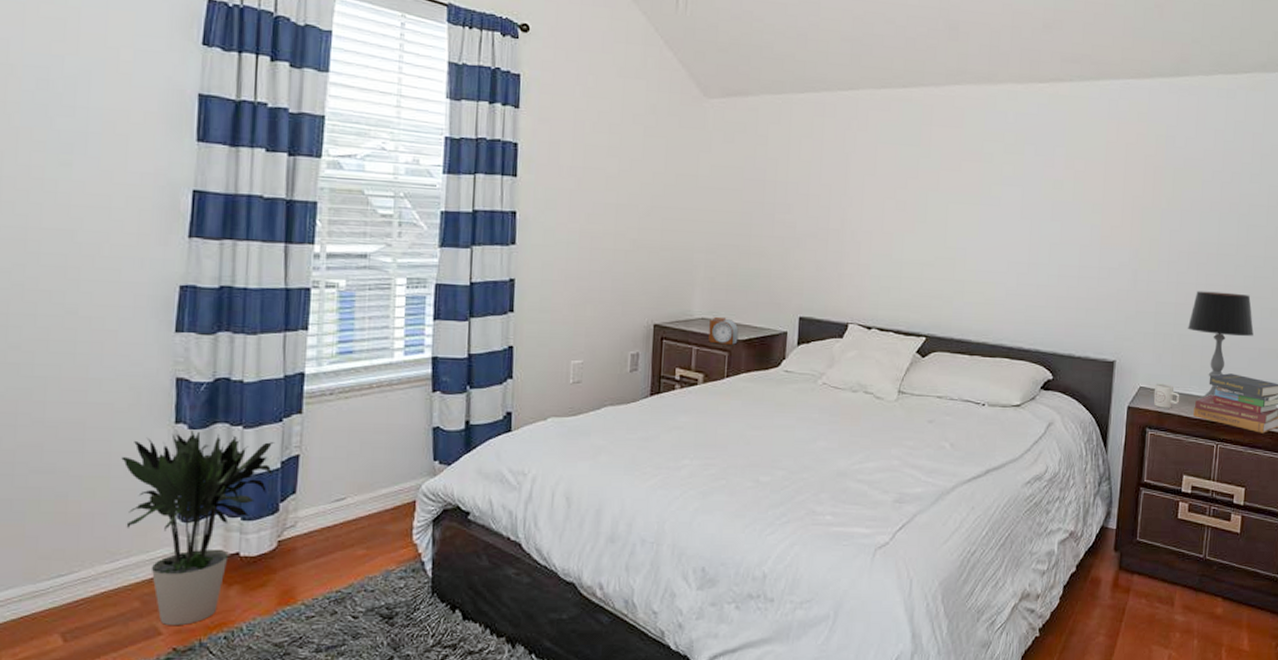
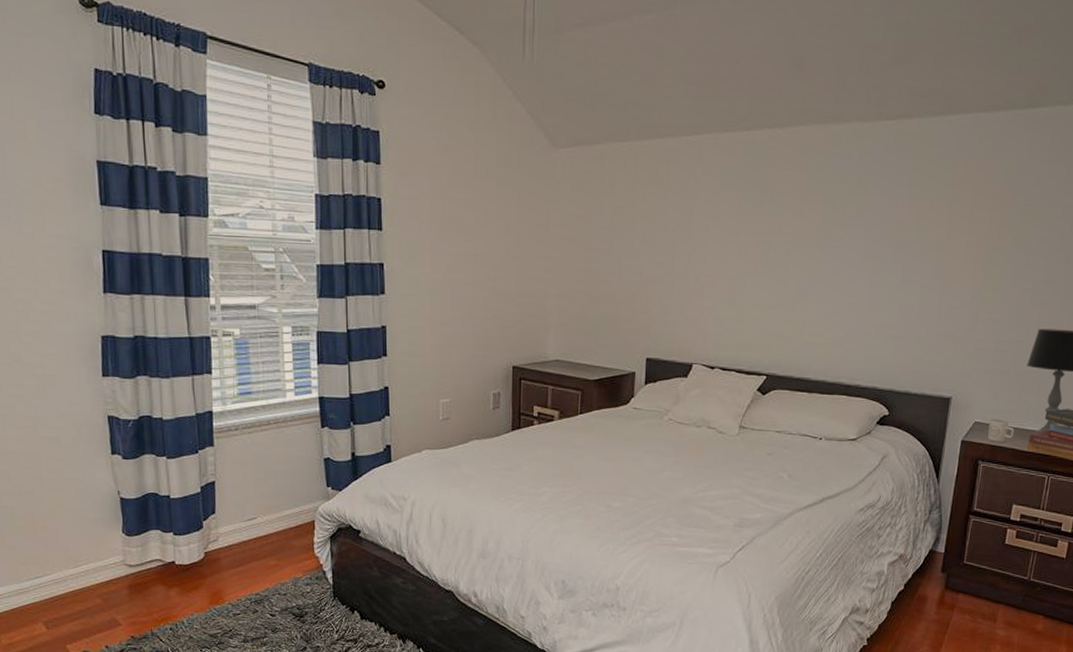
potted plant: present [121,429,276,626] -> none [72,459,194,619]
alarm clock: present [708,316,739,345] -> none [563,358,590,384]

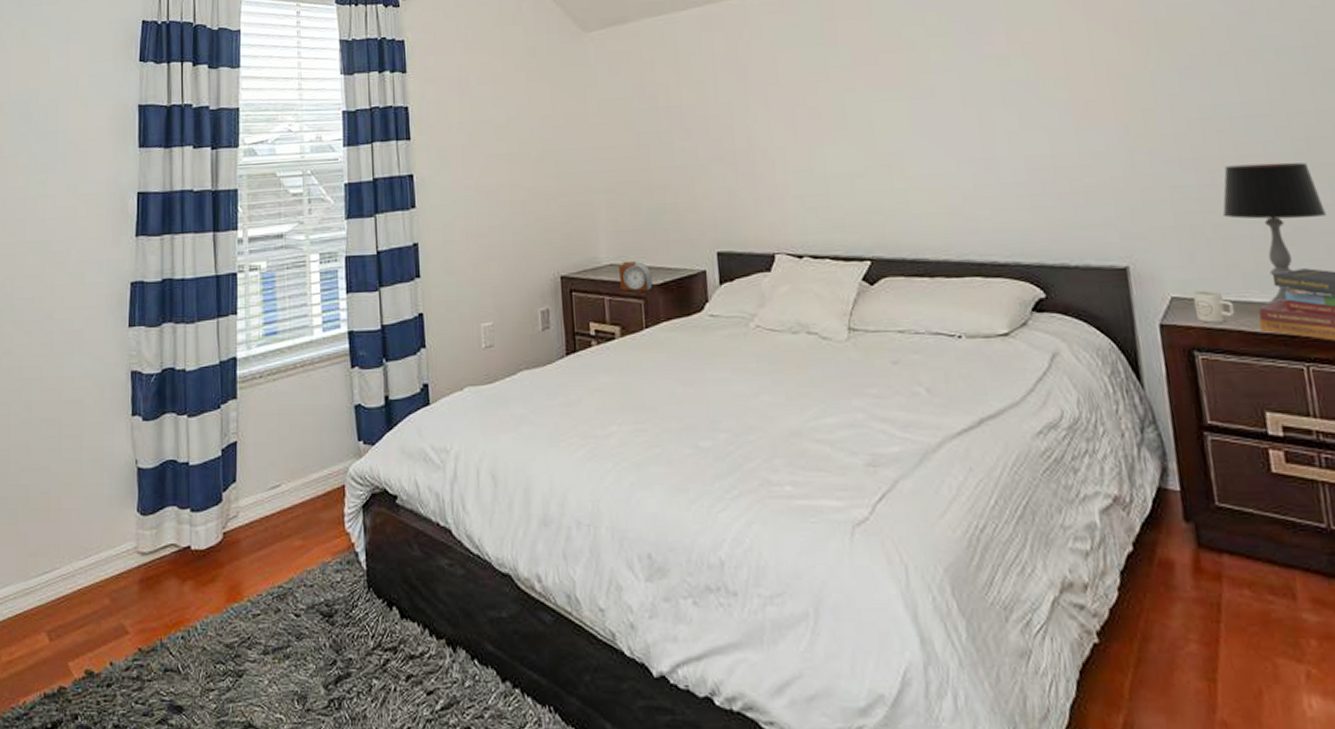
alarm clock: none [563,358,590,384] -> present [619,260,653,292]

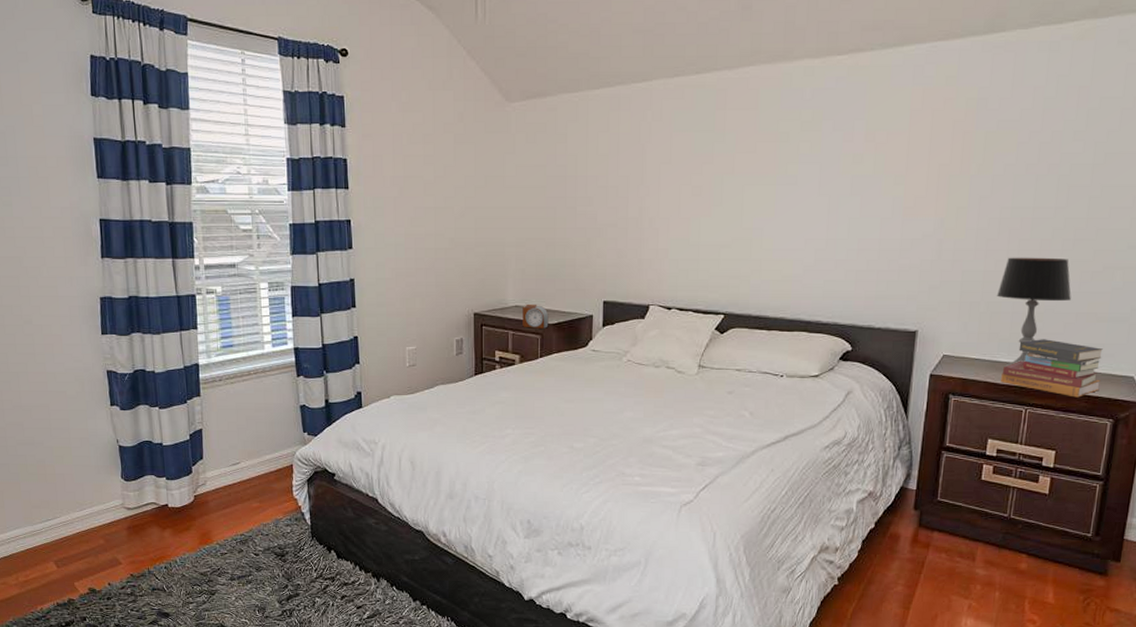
mug: present [1192,290,1236,323] -> none [957,351,987,375]

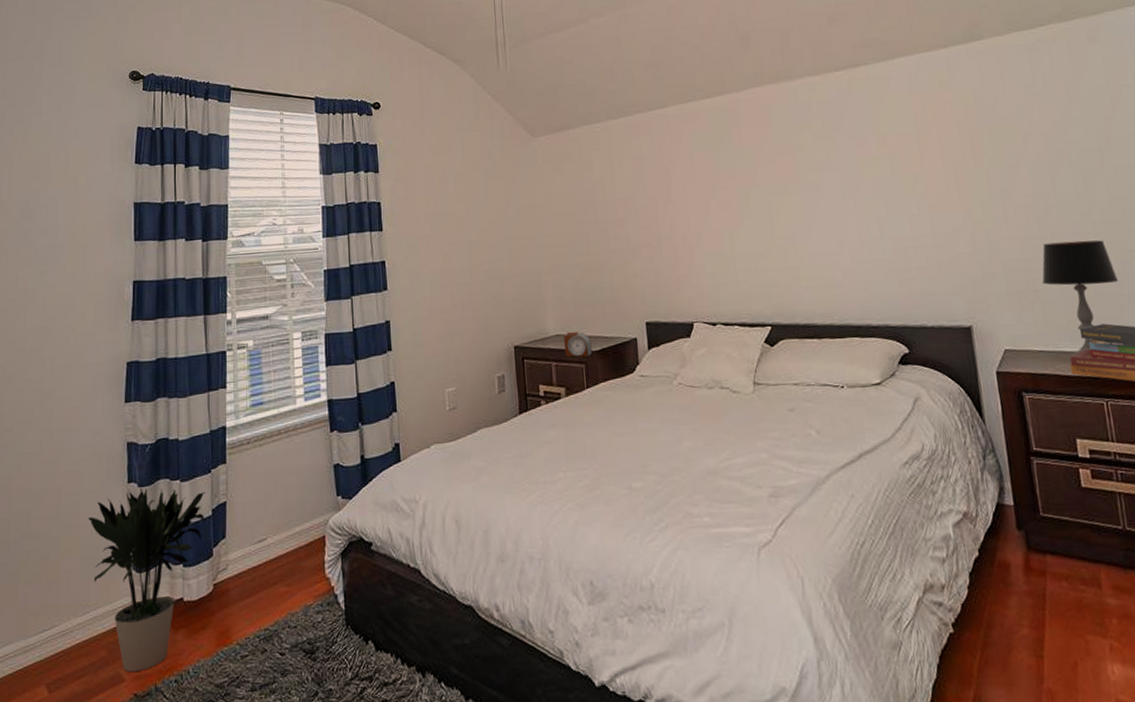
potted plant: none [77,410,184,558] -> present [88,487,207,673]

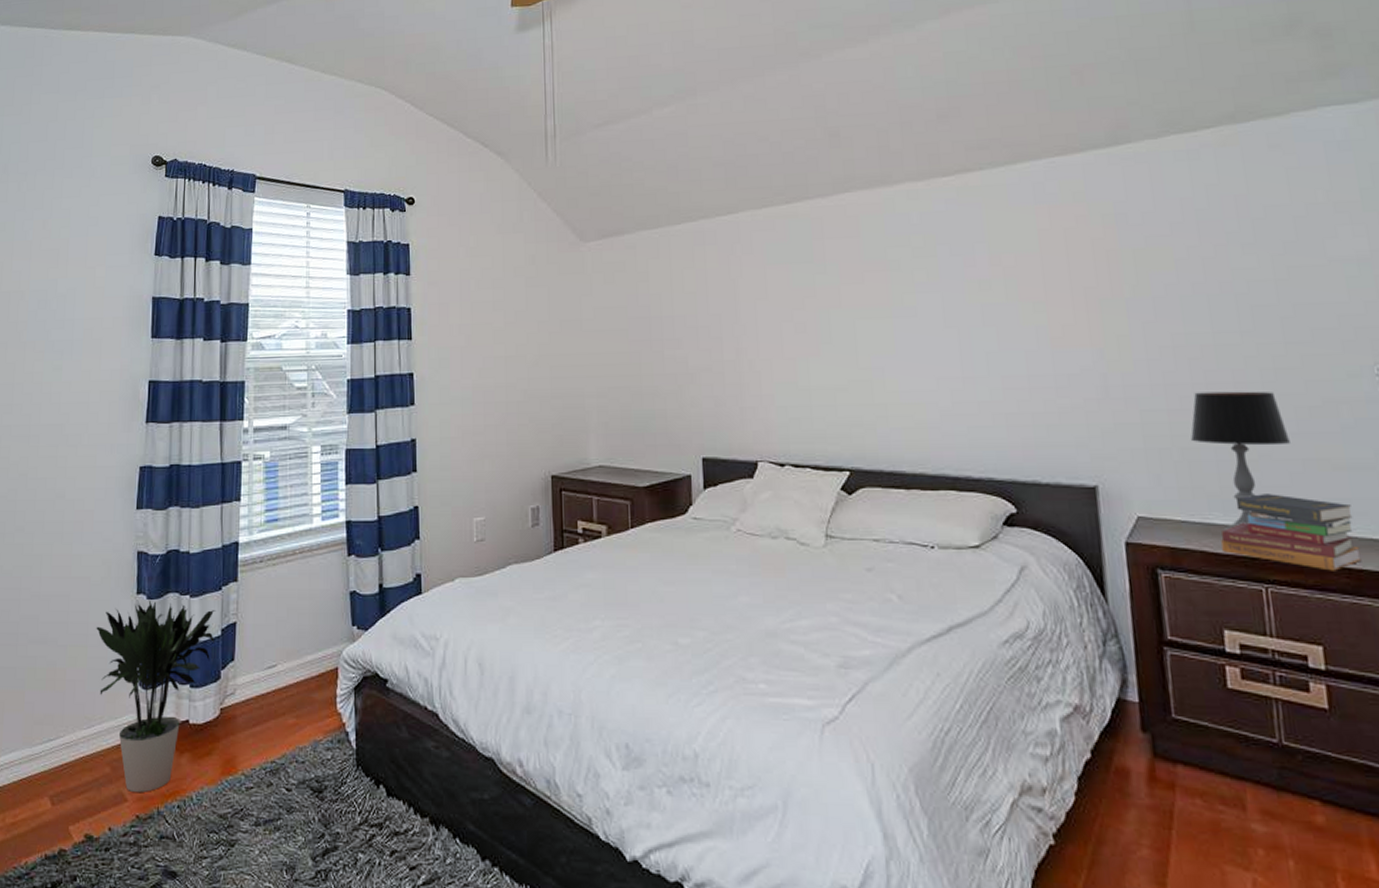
alarm clock: present [564,331,593,358] -> none [608,463,639,493]

